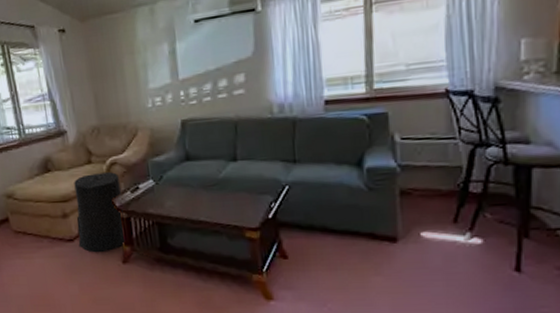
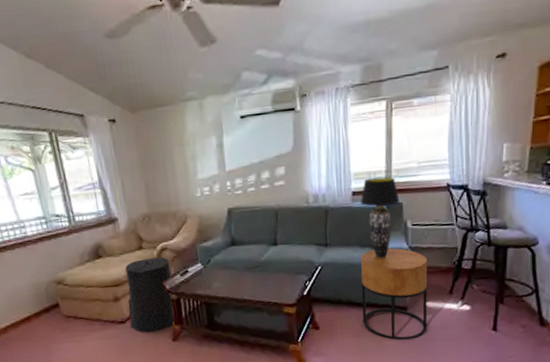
table lamp: none [334,82,385,178] -> present [360,176,400,258]
side table: none [337,166,425,277] -> present [361,248,428,340]

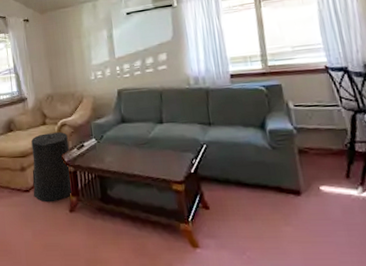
table lamp: present [360,176,400,258] -> none [238,60,279,138]
side table: present [361,248,428,340] -> none [245,128,326,227]

